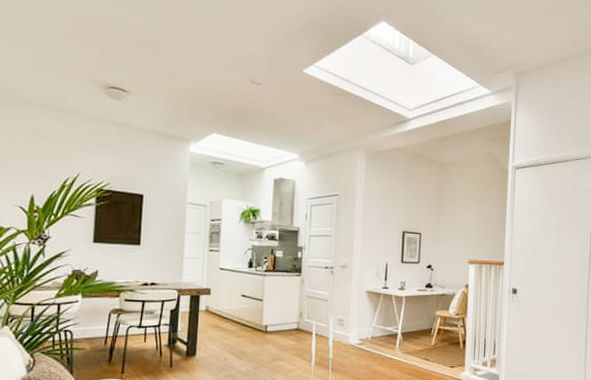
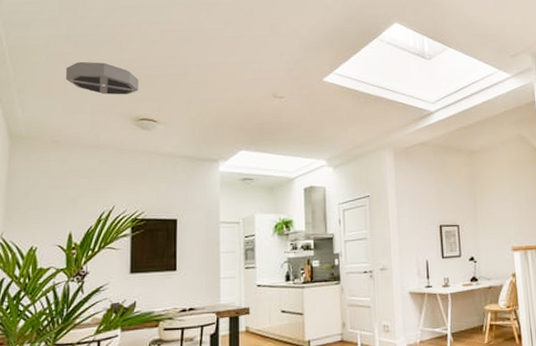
ceiling light: none [30,16,110,59] -> present [65,61,139,95]

